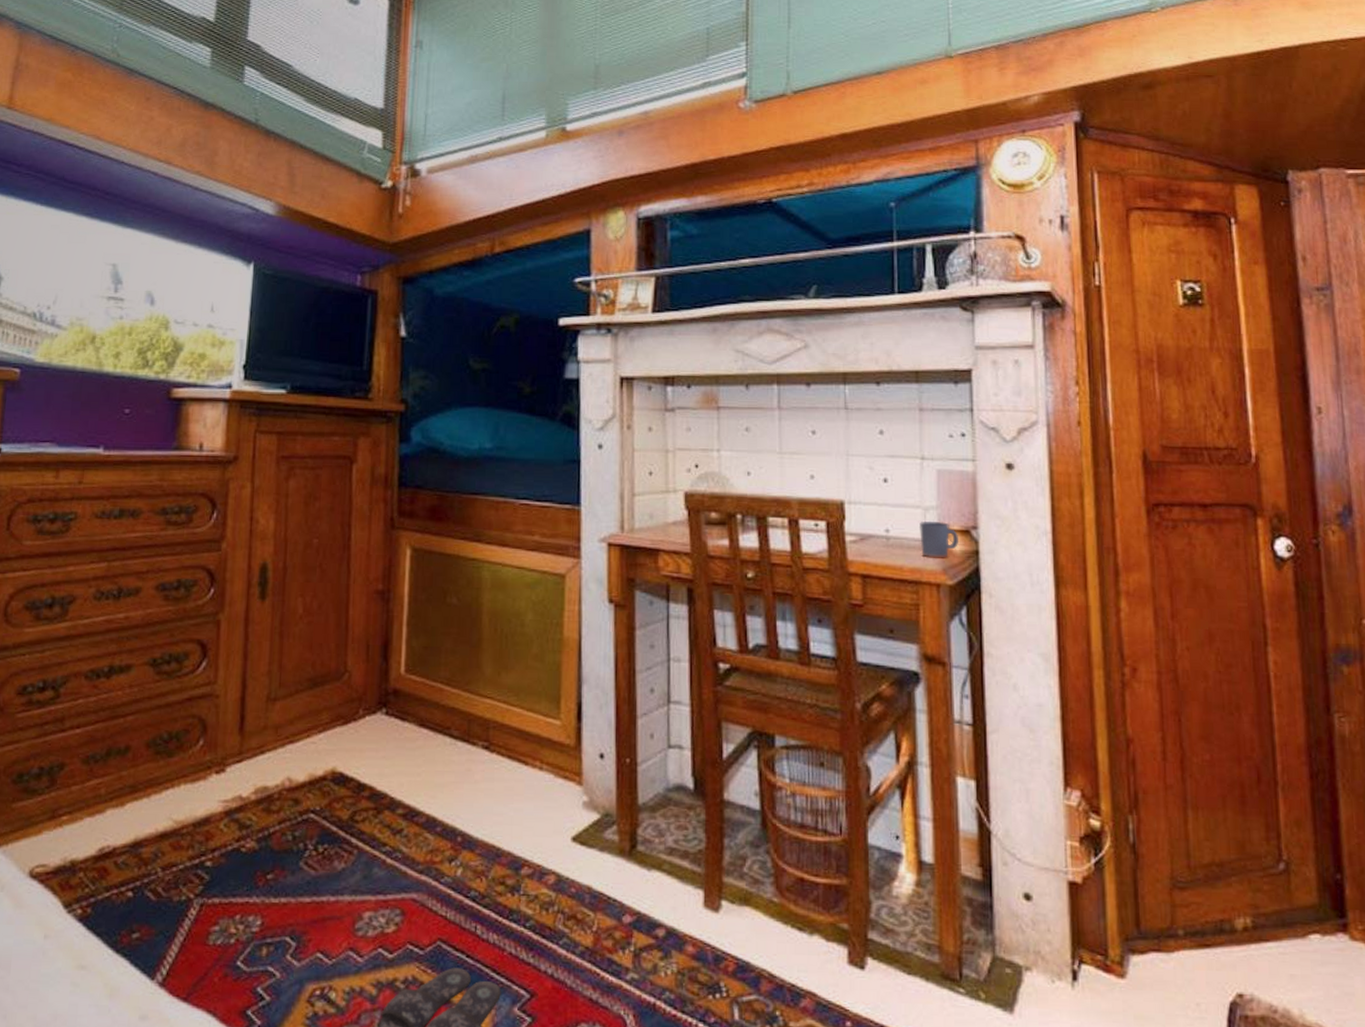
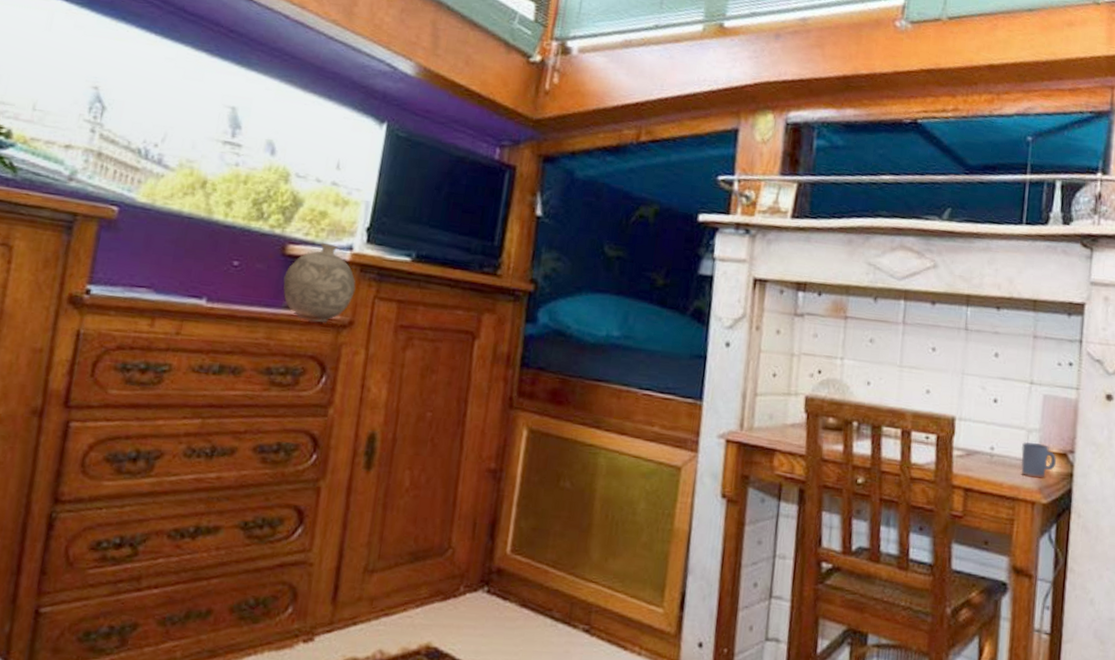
decorative vase: none [171,383,237,460] -> present [283,242,356,322]

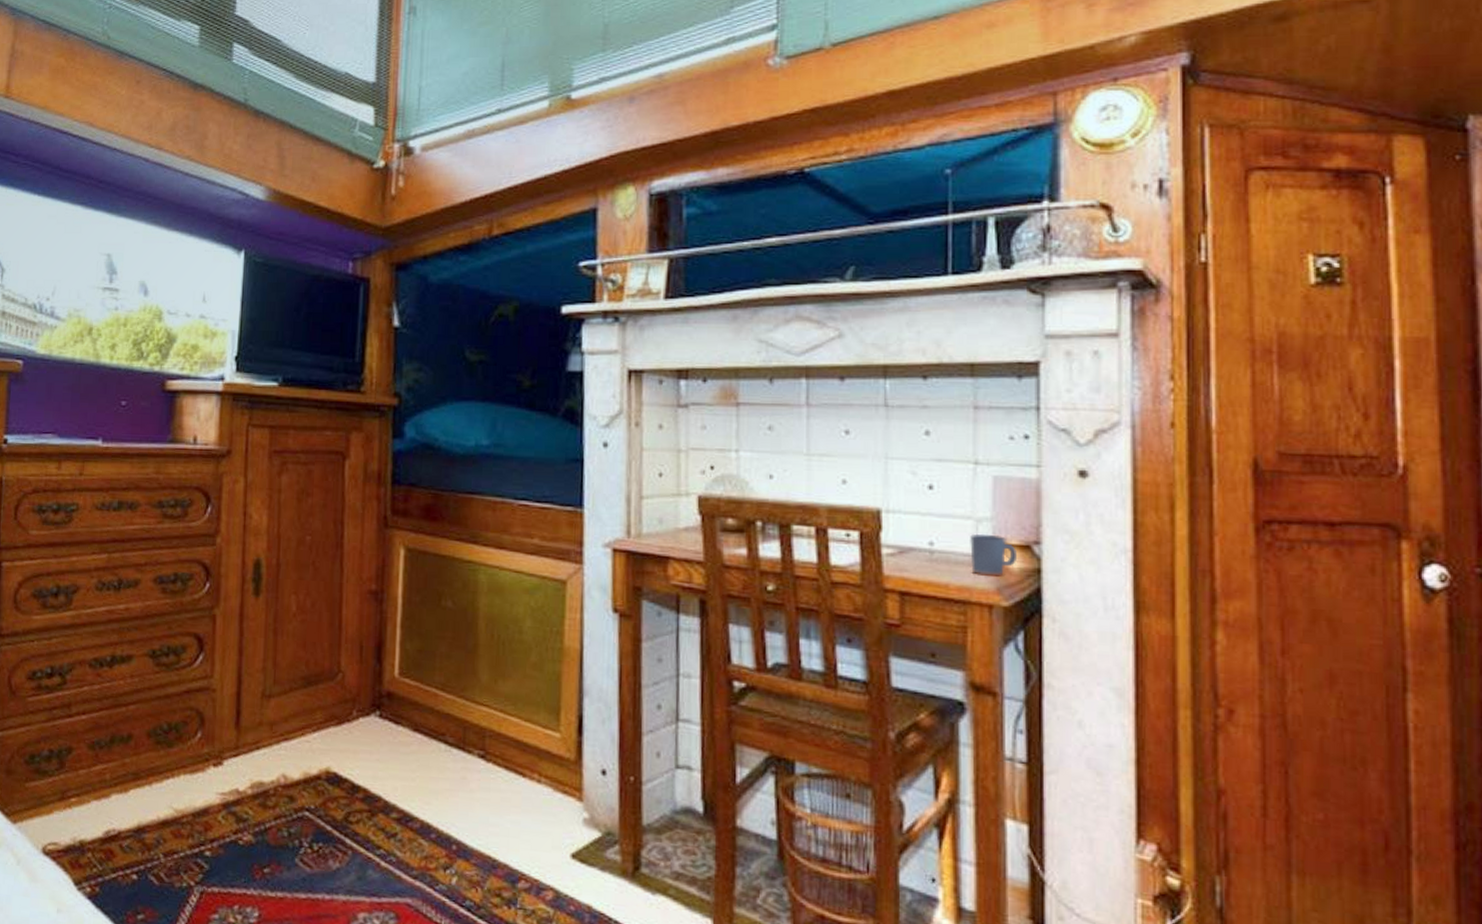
decorative vase: present [283,242,356,322] -> none [166,375,230,453]

